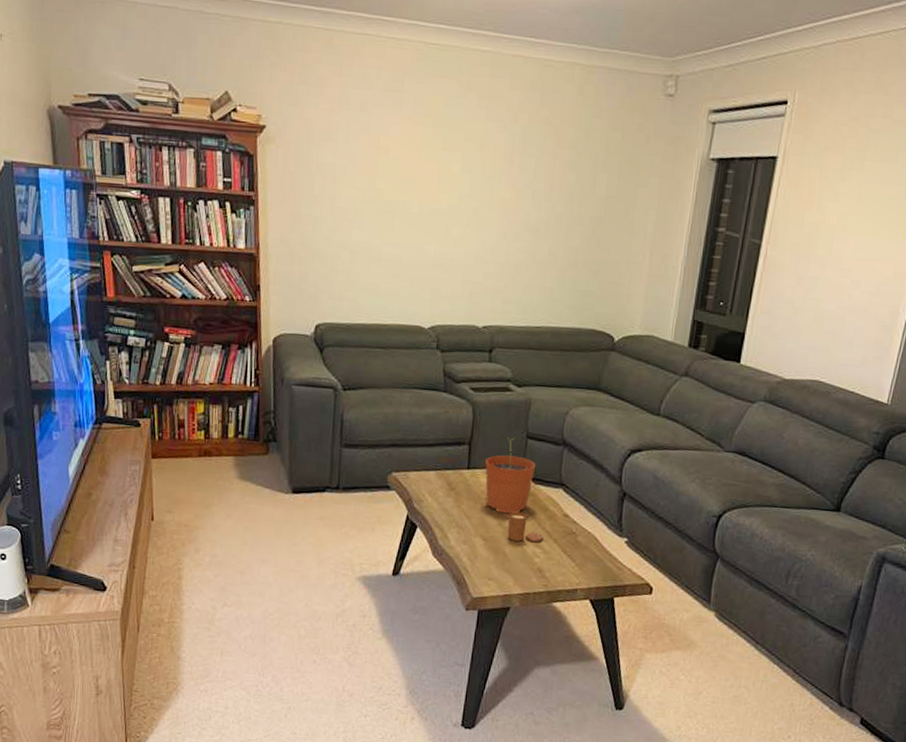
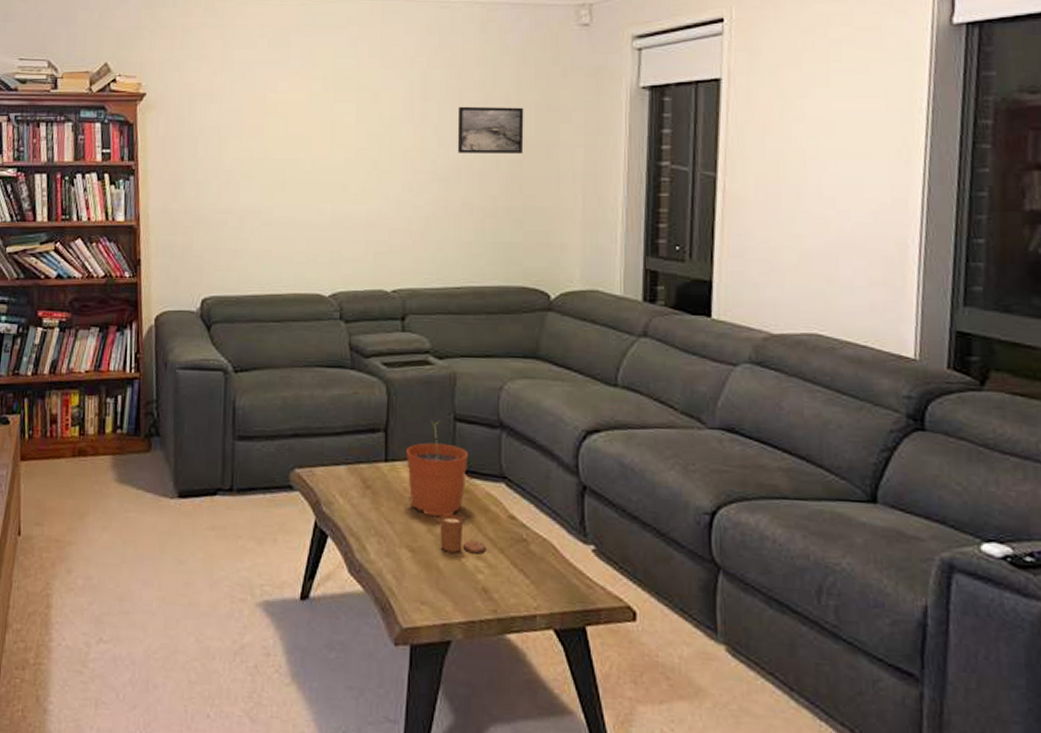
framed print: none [548,163,609,211] -> present [457,106,524,153]

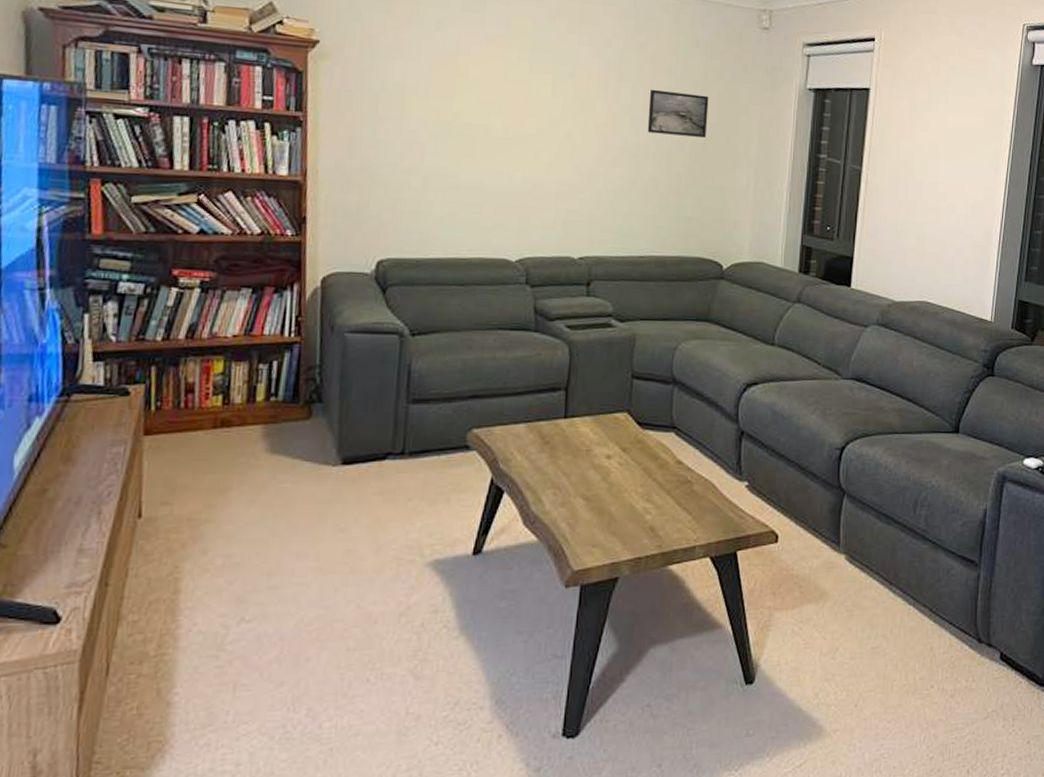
plant pot: present [406,421,469,517] -> none [585,379,644,466]
candle: present [440,513,486,554] -> none [613,463,655,498]

